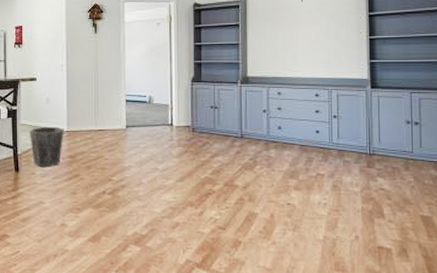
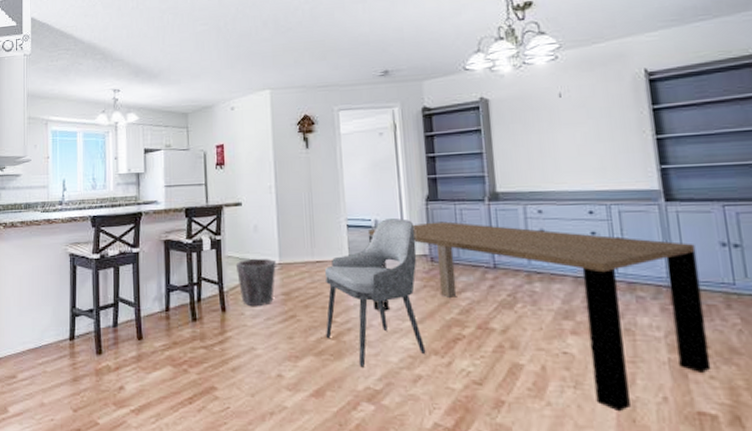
dining chair: none [104,96,184,217] -> present [325,218,426,368]
dining table: none [143,99,390,248] -> present [367,221,711,412]

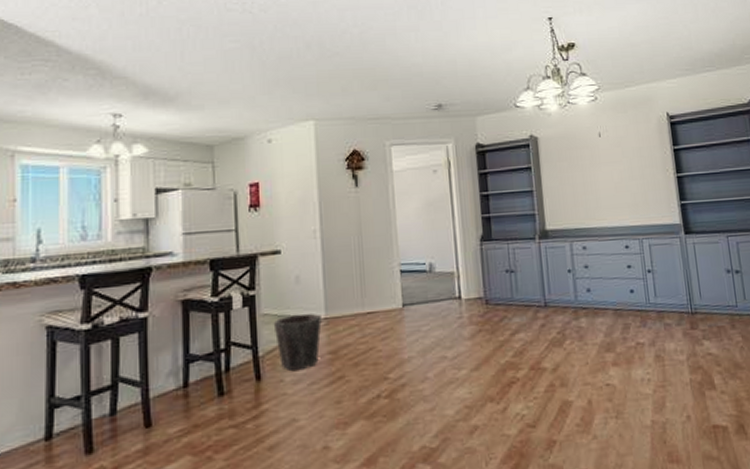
dining chair: present [325,218,426,368] -> none [377,260,482,426]
dining table: present [367,221,711,412] -> none [422,261,722,436]

